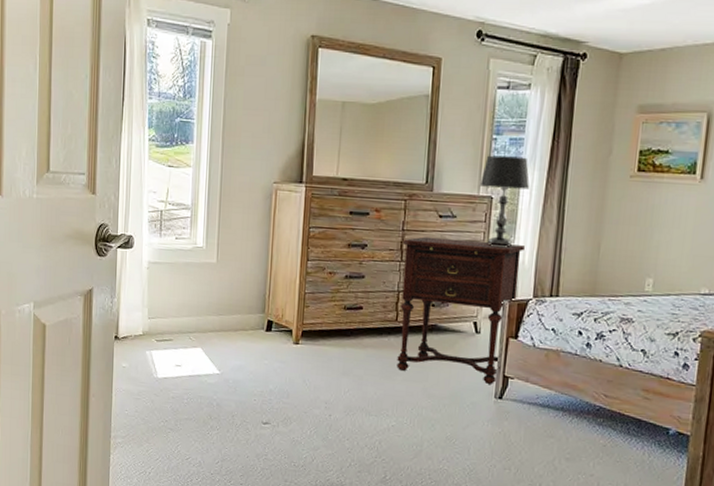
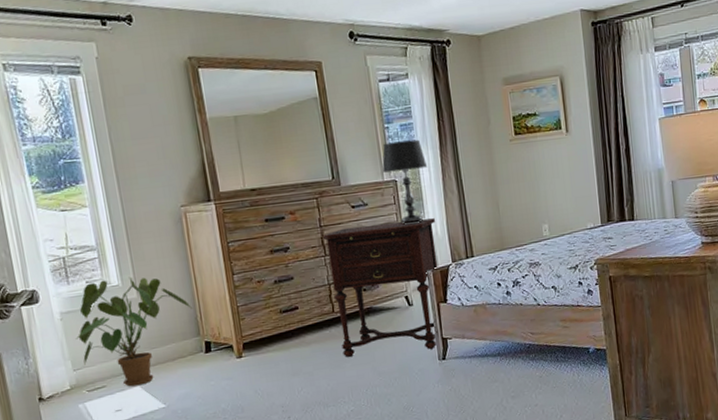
house plant: none [156,239,264,347] -> present [75,276,193,387]

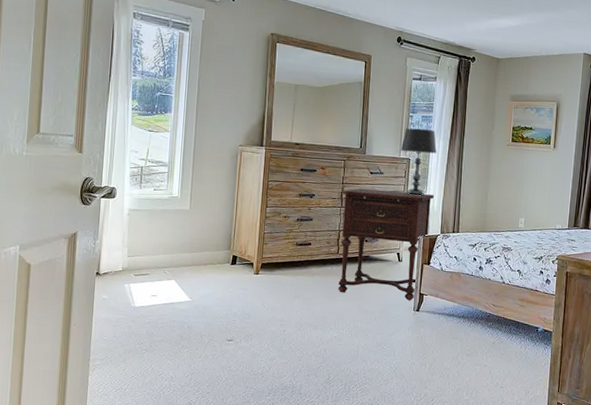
house plant: present [75,276,193,387] -> none [135,190,230,279]

